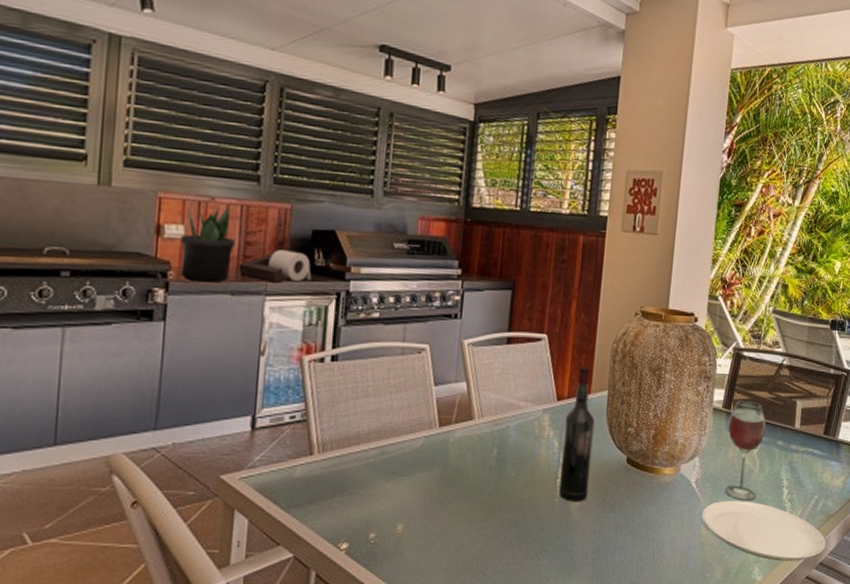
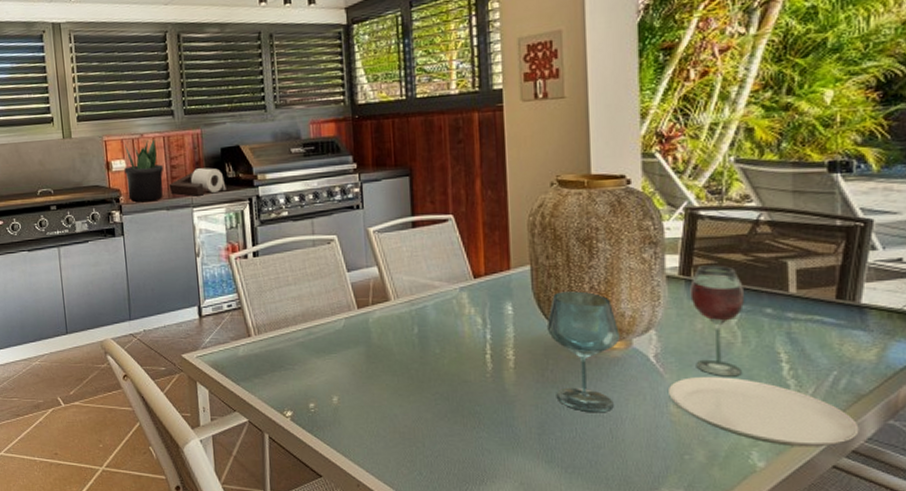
wine bottle: present [559,366,595,501] -> none [485,243,523,377]
wine glass: none [613,418,672,536] -> present [546,291,620,413]

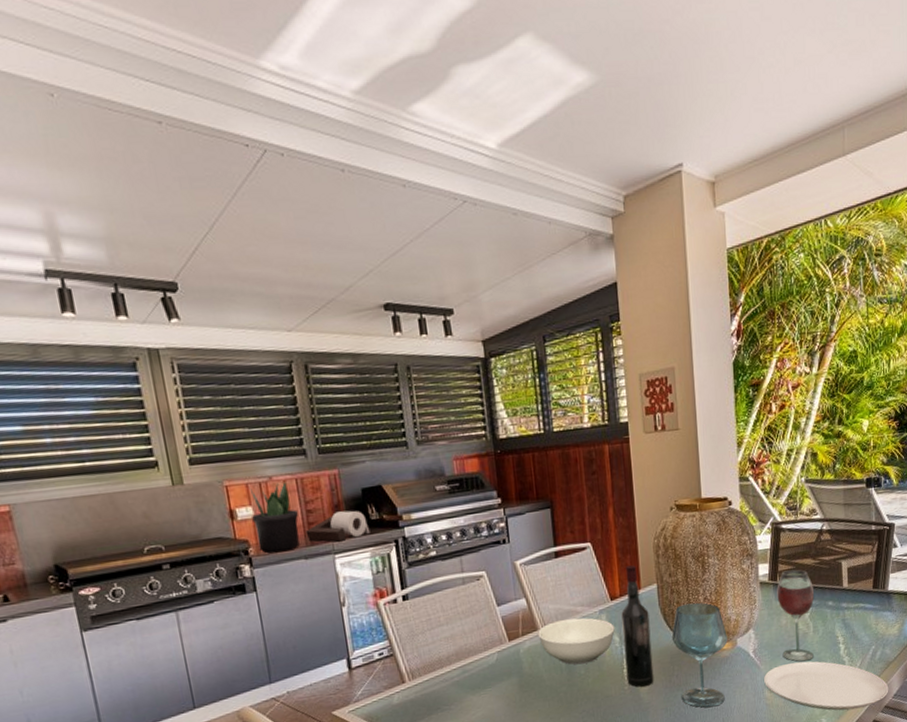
bowl: none [389,293,477,343] -> present [538,617,615,665]
wine bottle: none [485,243,523,377] -> present [621,565,654,687]

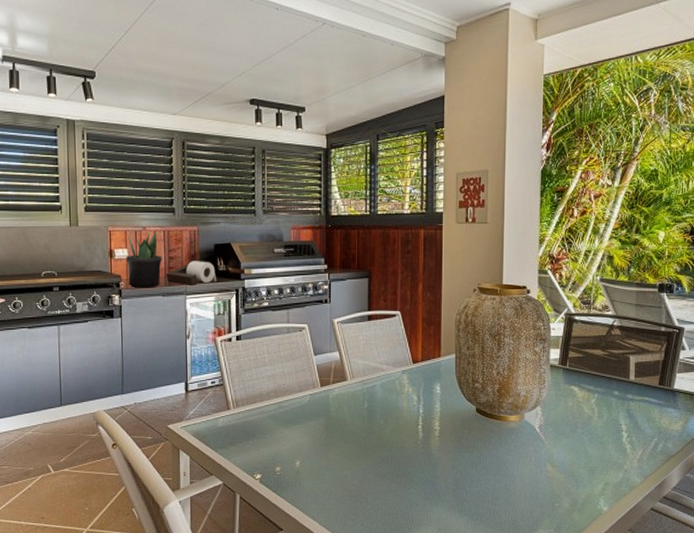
bowl: present [538,617,615,665] -> none [346,375,414,416]
wine bottle: present [621,565,654,687] -> none [421,335,446,443]
wine glass: present [671,602,728,708] -> none [464,375,516,472]
plate: present [764,661,889,711] -> none [547,443,669,495]
wineglass: present [777,569,815,662] -> none [565,358,602,443]

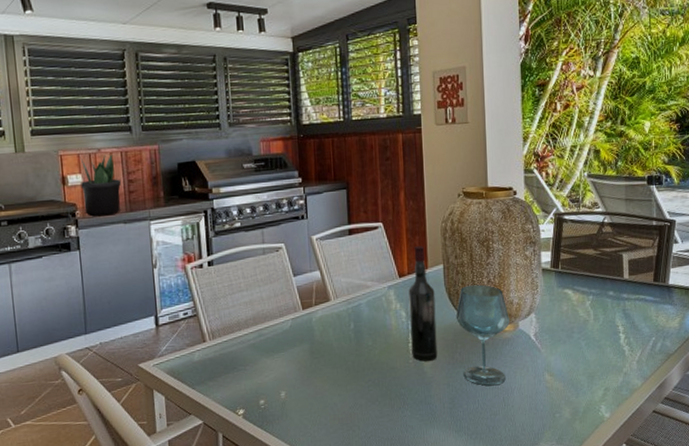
paper towel holder: present [166,261,217,285] -> none [126,182,183,210]
wine bottle: none [421,335,446,443] -> present [408,246,438,361]
wine glass: none [464,375,516,472] -> present [455,284,510,386]

